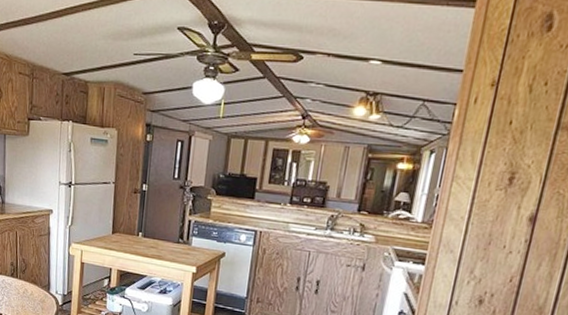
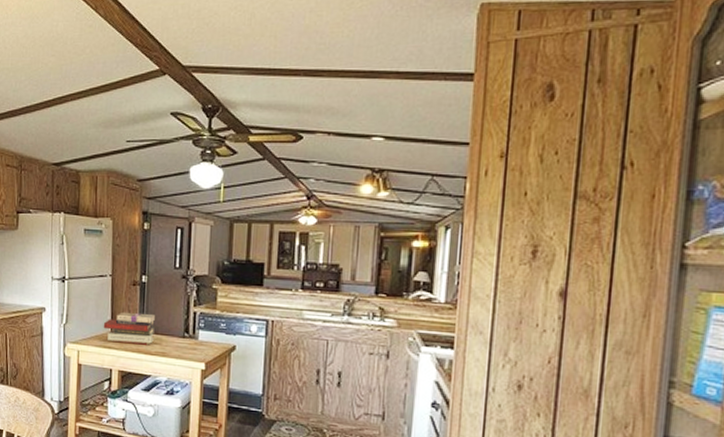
books: none [105,217,153,249] -> present [103,311,155,345]

